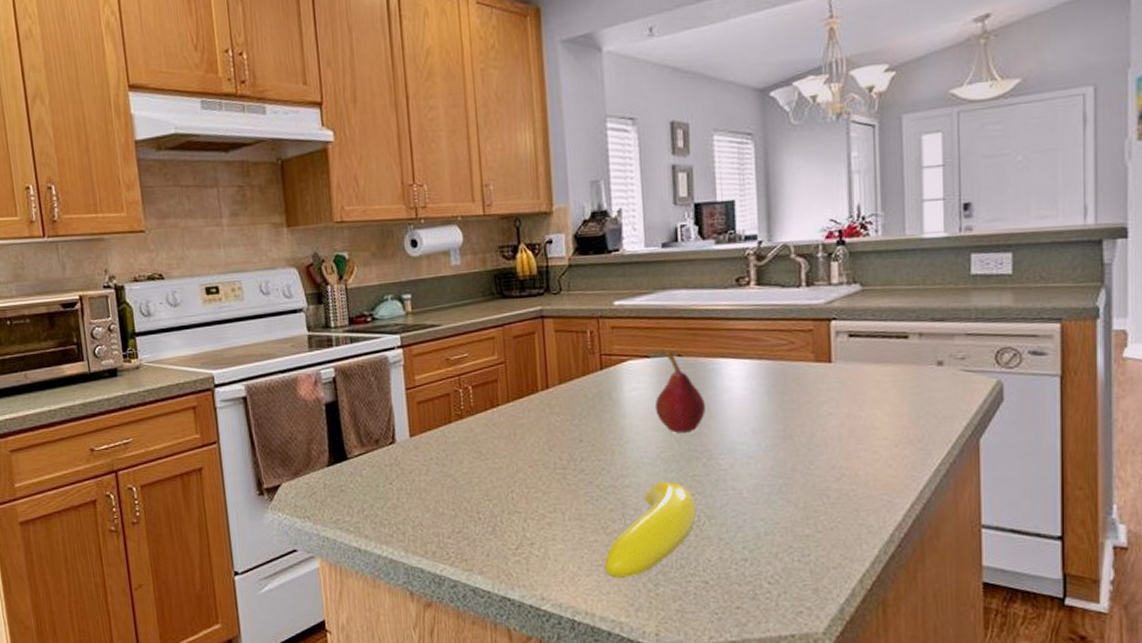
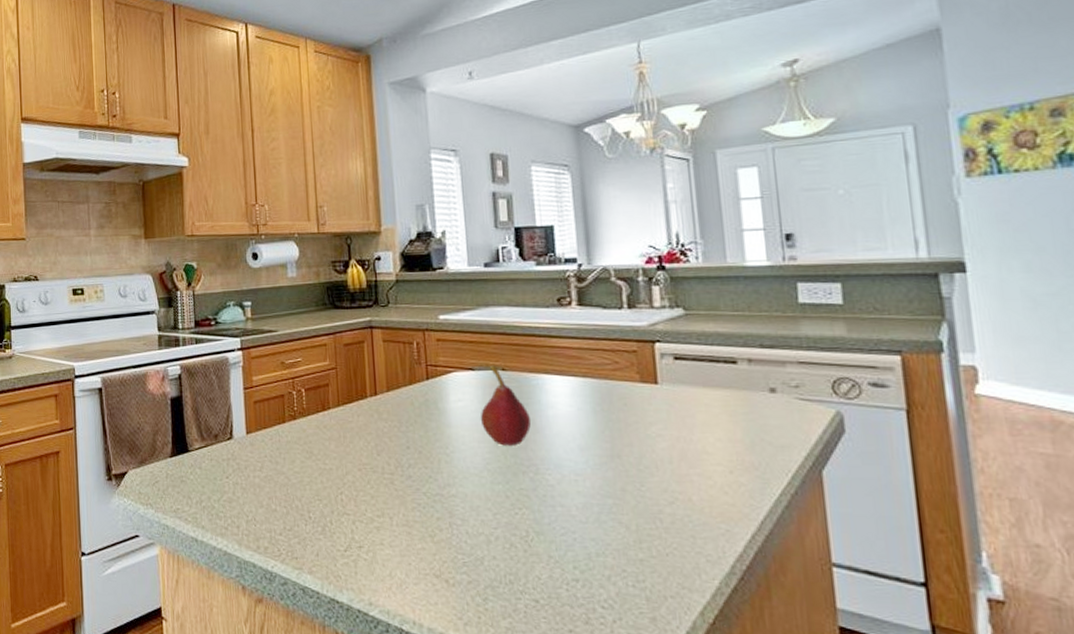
banana: present [604,481,697,578] -> none [431,493,525,589]

